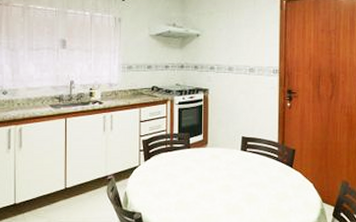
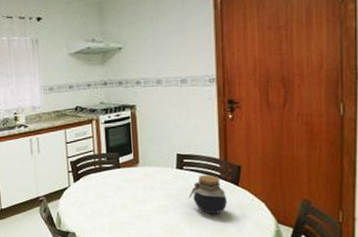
jar: none [250,157,282,195] -> present [189,174,227,215]

